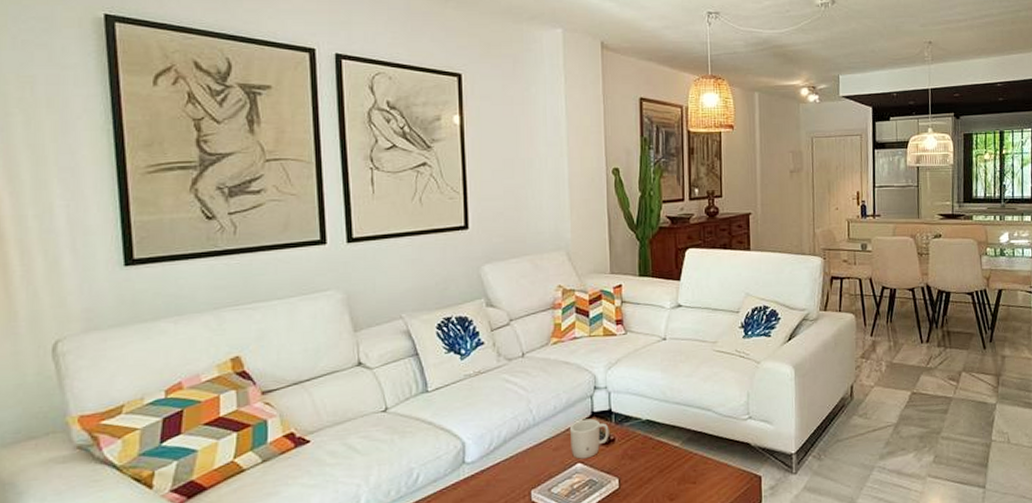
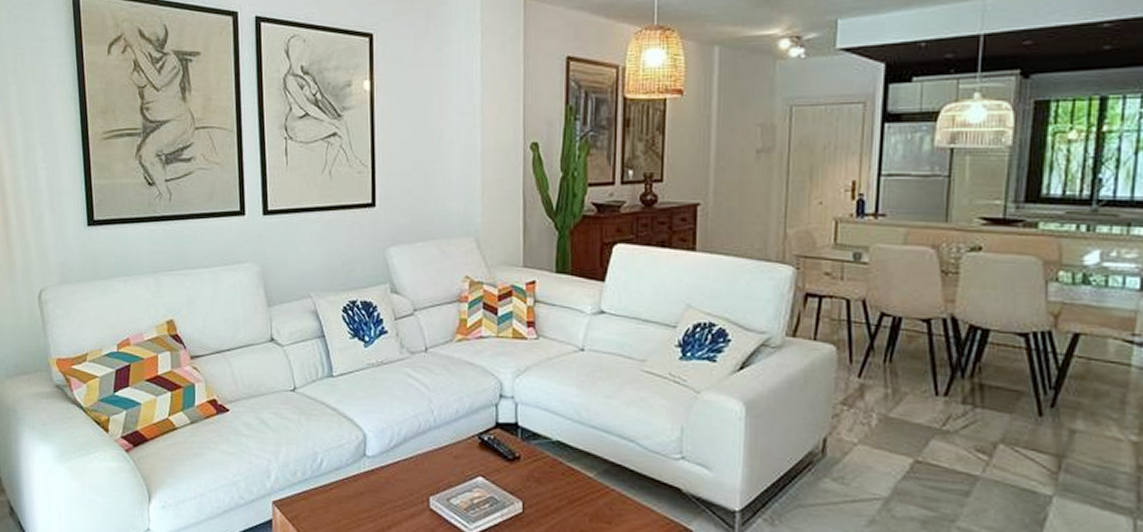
mug: present [570,418,609,459] -> none [472,429,515,474]

